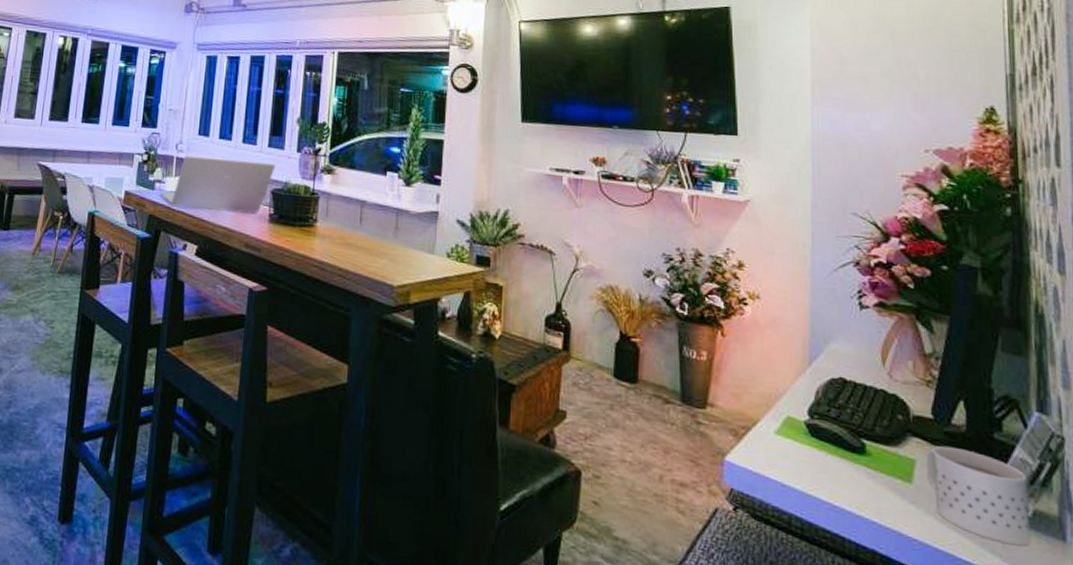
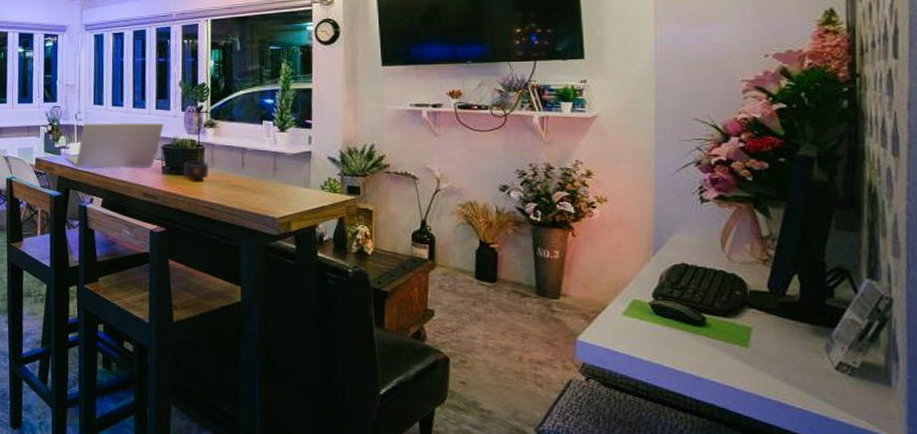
mug: none [293,210,322,234] -> present [183,161,208,180]
mug: present [925,445,1030,547] -> none [761,313,857,393]

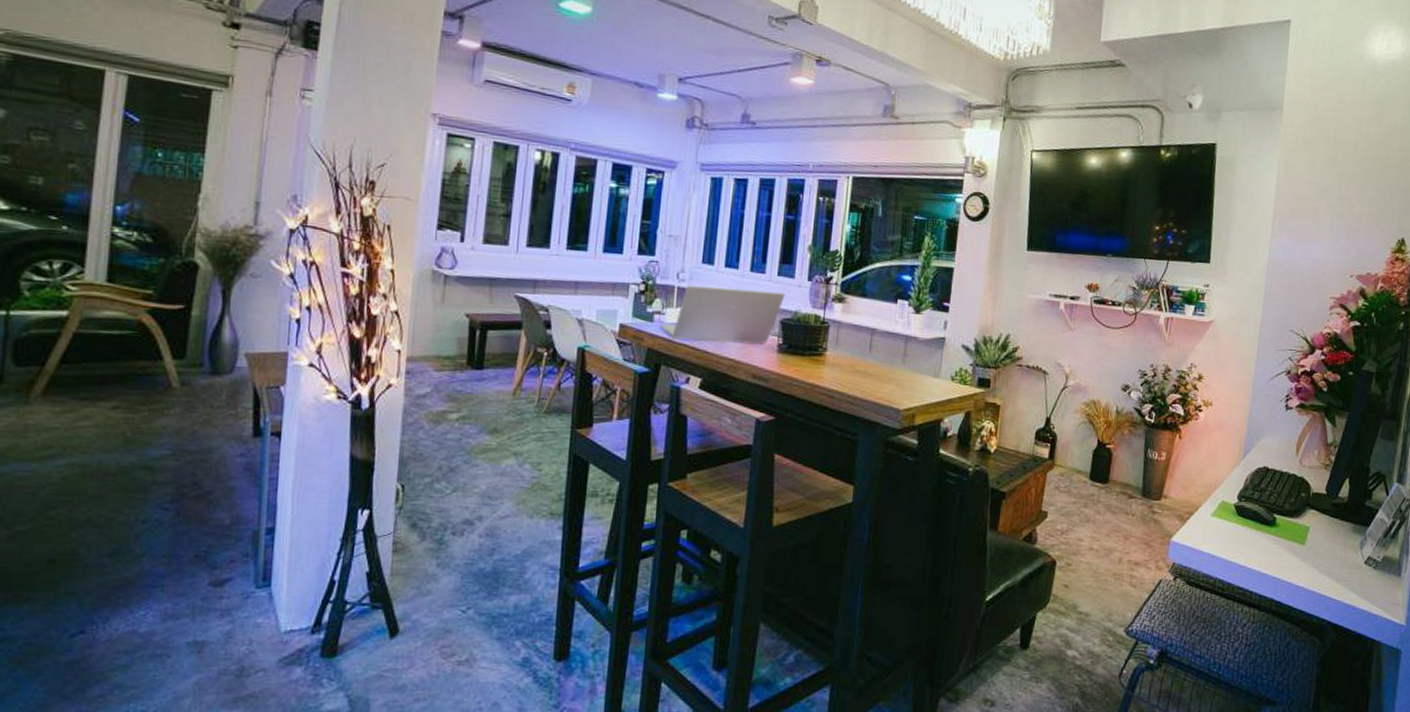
mug: present [183,161,208,180] -> none [802,339,832,363]

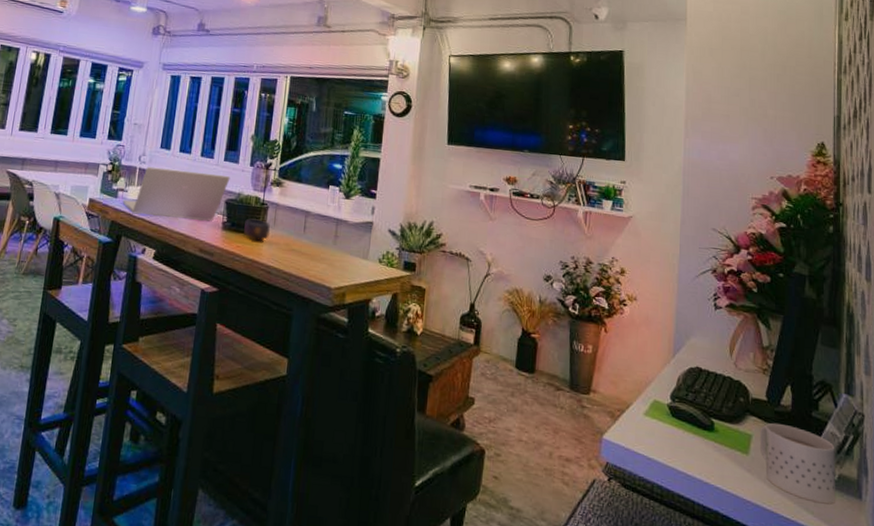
mug: none [802,339,832,363] -> present [244,218,270,241]
mug: none [1315,514,1383,584] -> present [759,423,835,505]

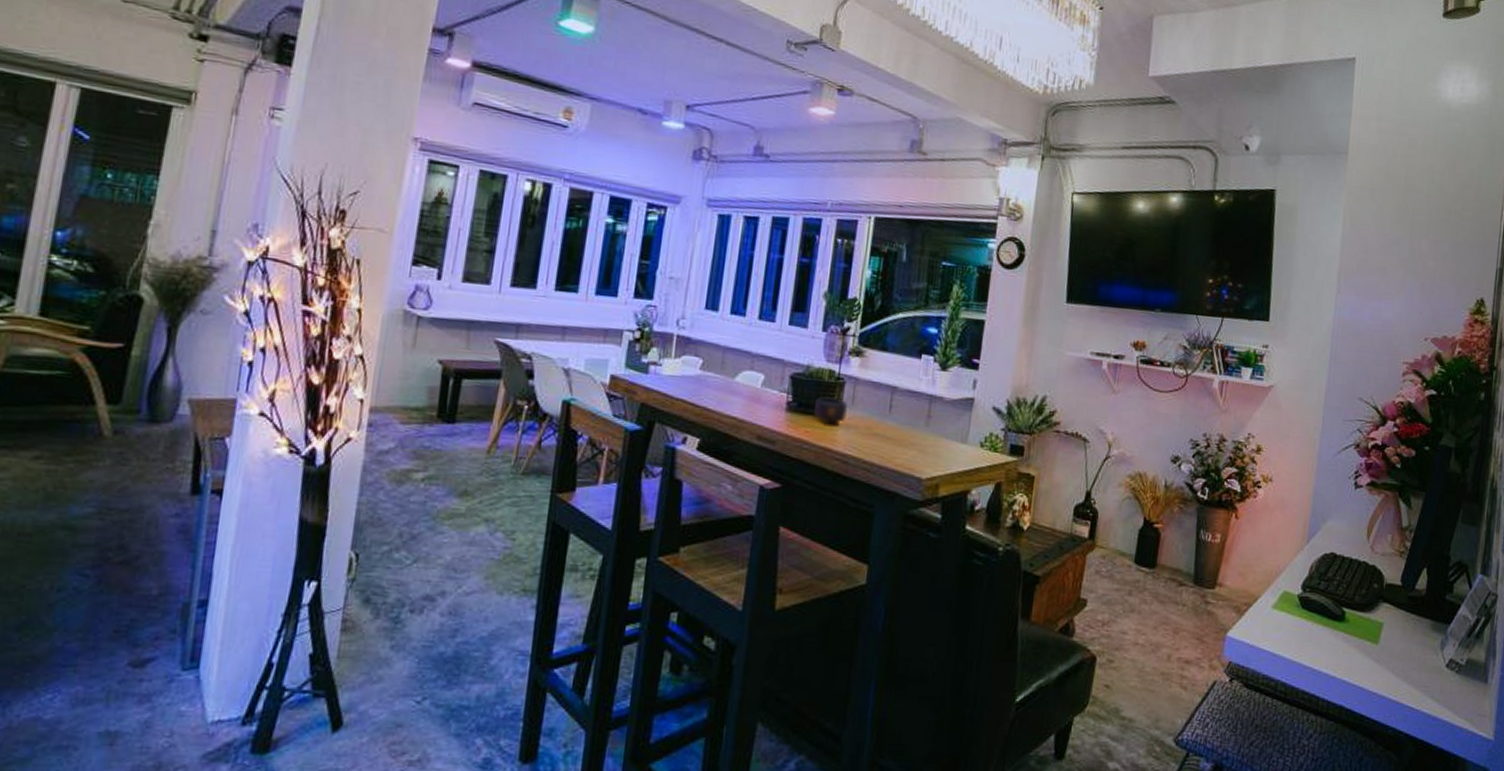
laptop: present [122,166,230,222] -> none [655,333,797,402]
mug: present [759,423,835,505] -> none [1390,608,1466,691]

